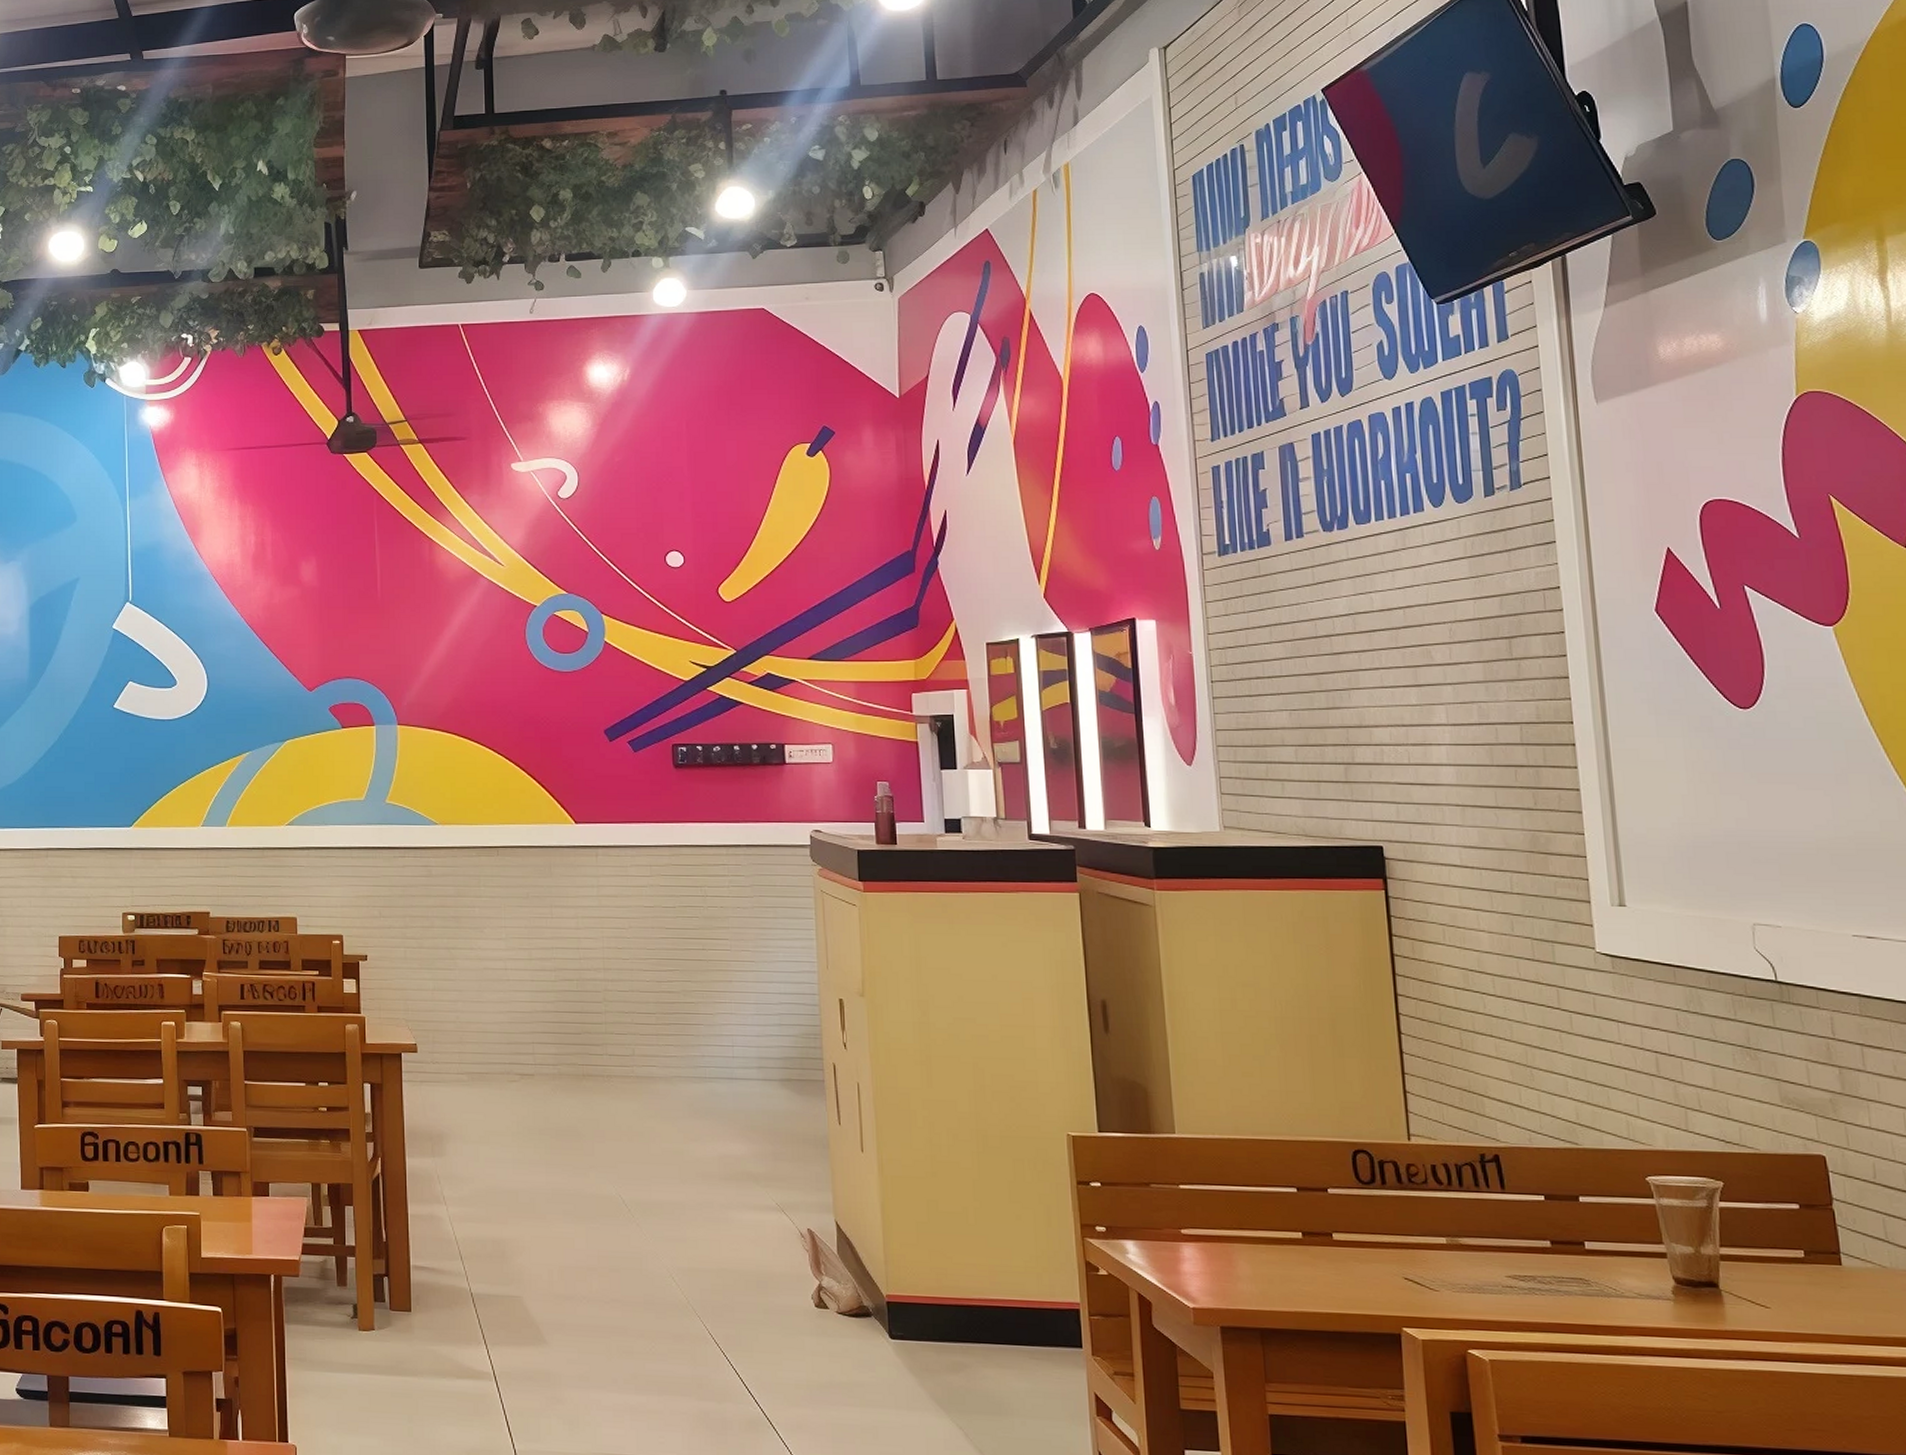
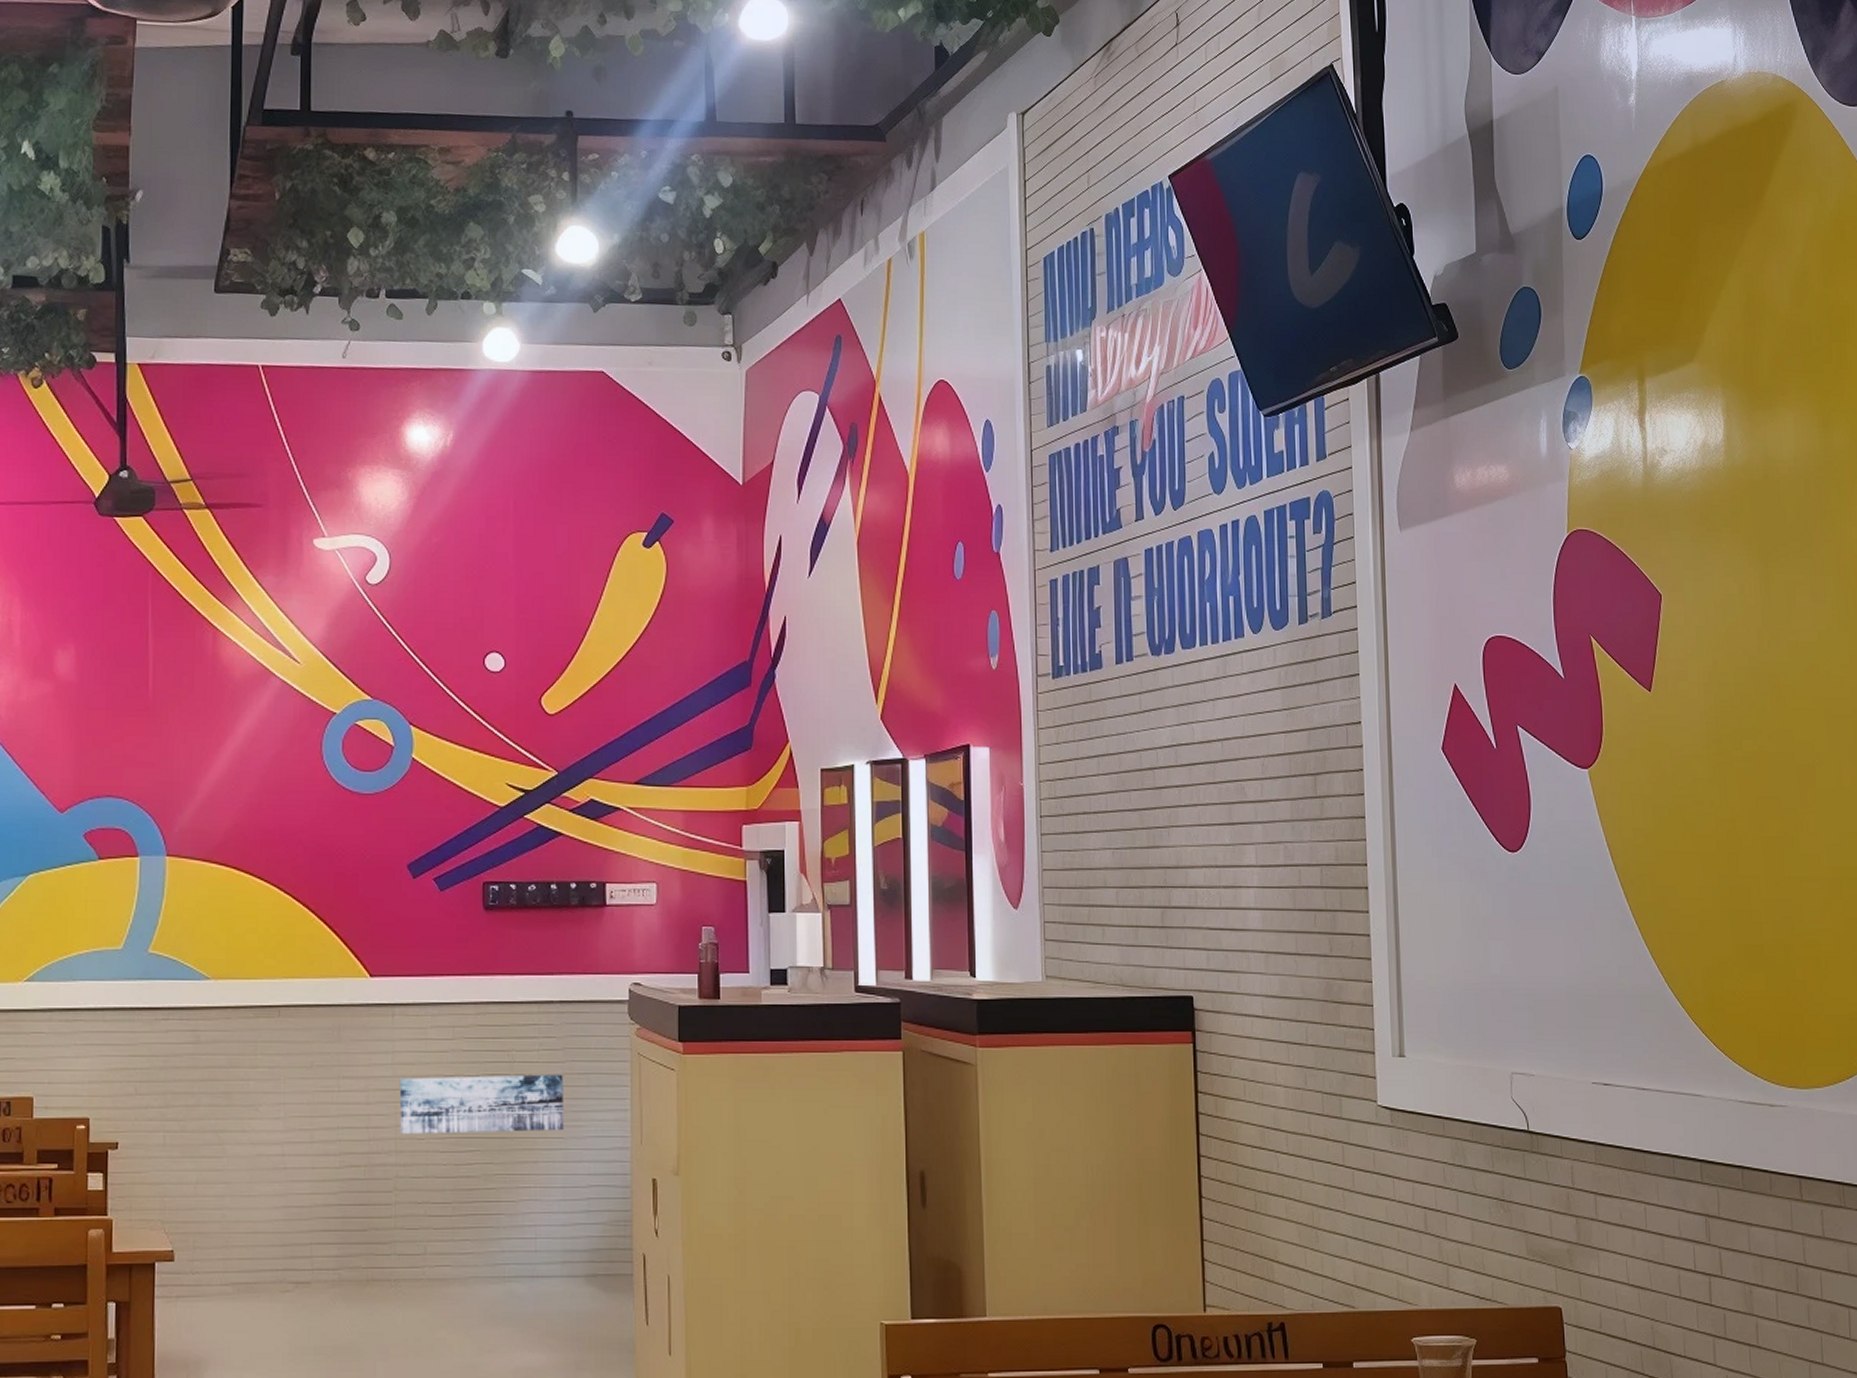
wall art: none [604,907,756,956] -> present [399,1074,565,1134]

